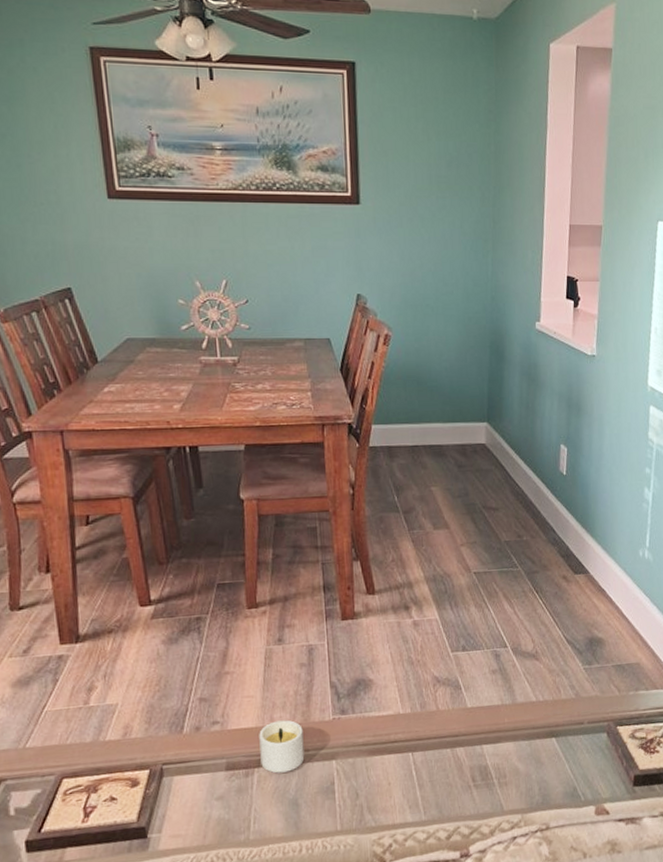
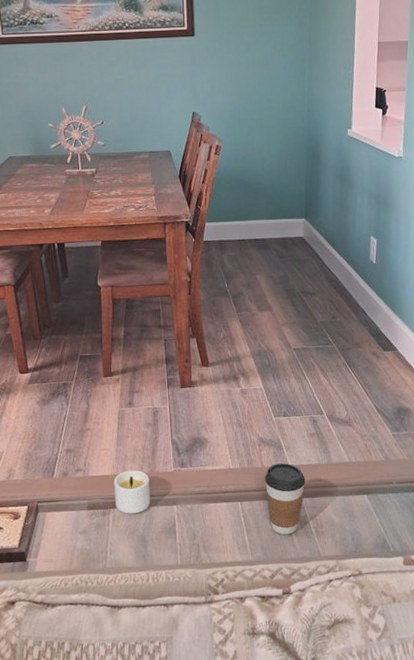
coffee cup: none [439,705,487,788] -> present [264,463,306,535]

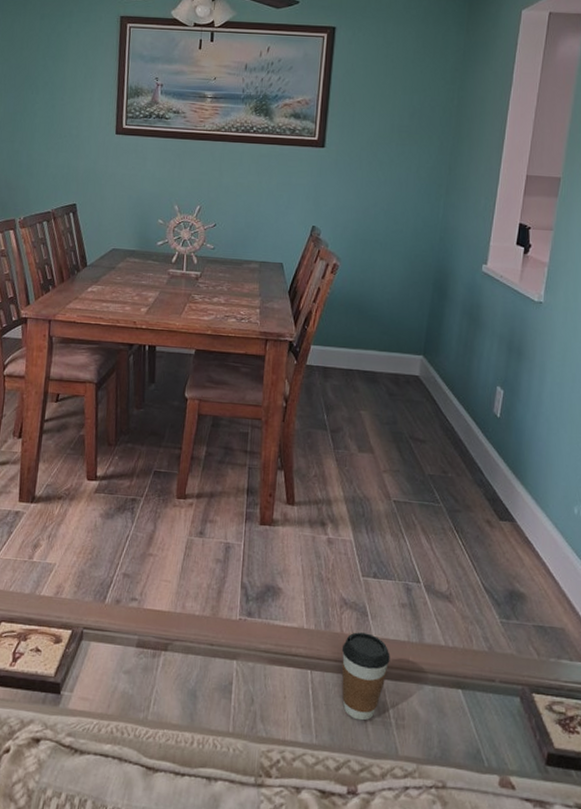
candle: present [114,470,151,514] -> none [168,609,210,662]

